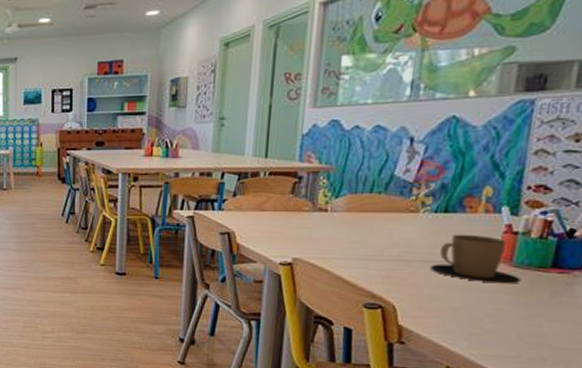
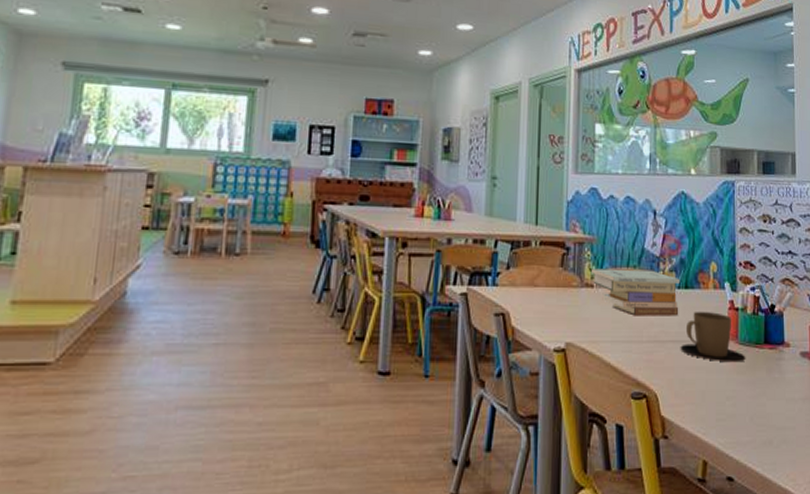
books: none [326,195,439,239] -> present [592,268,681,316]

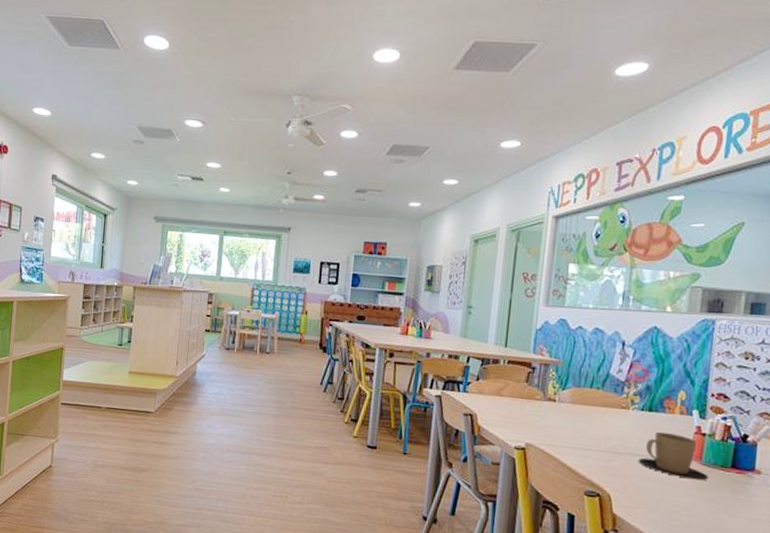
books: present [592,268,681,316] -> none [555,386,645,434]

